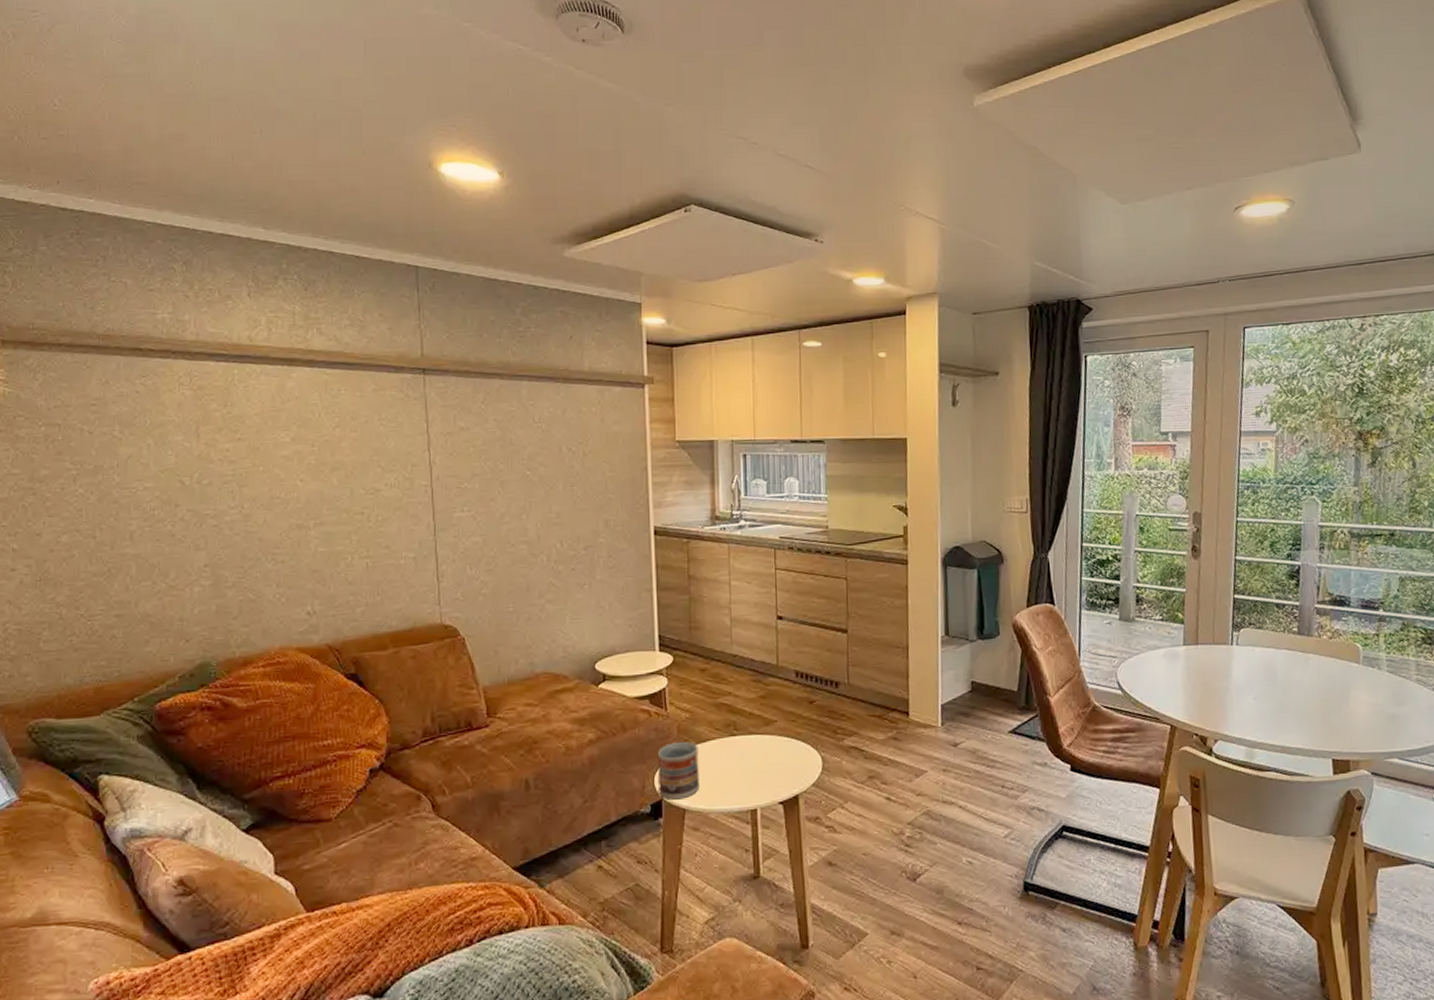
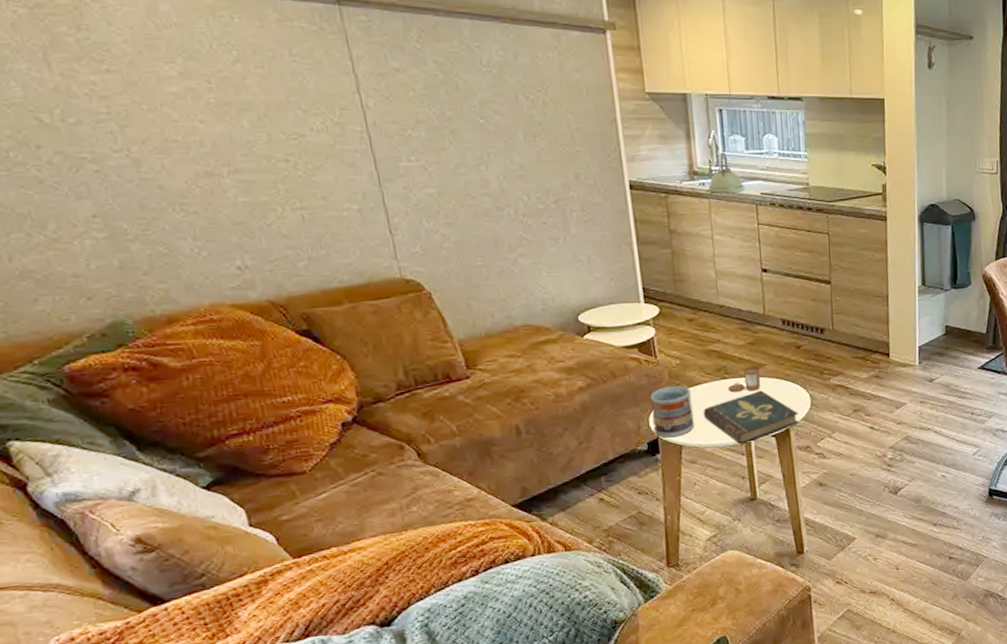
book: none [709,750,810,811] -> present [703,390,800,445]
kettle: none [728,496,764,539] -> present [708,152,745,194]
candle: none [737,723,771,752] -> present [728,366,761,393]

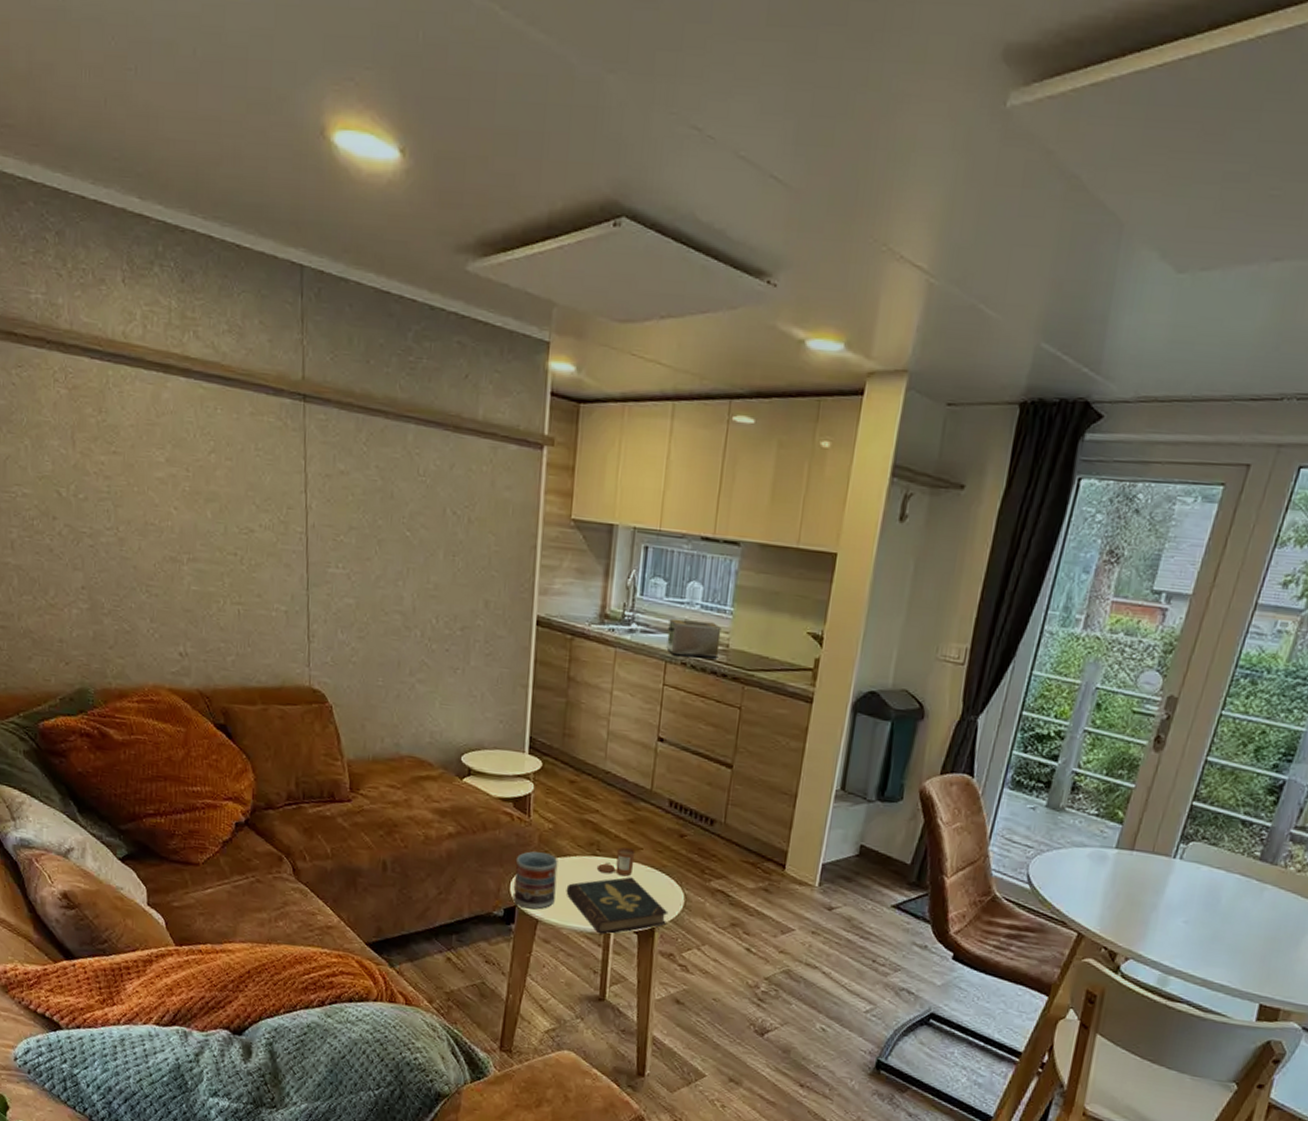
kettle: present [708,152,745,194] -> none [616,596,656,646]
toaster: none [753,166,802,200] -> present [666,618,722,660]

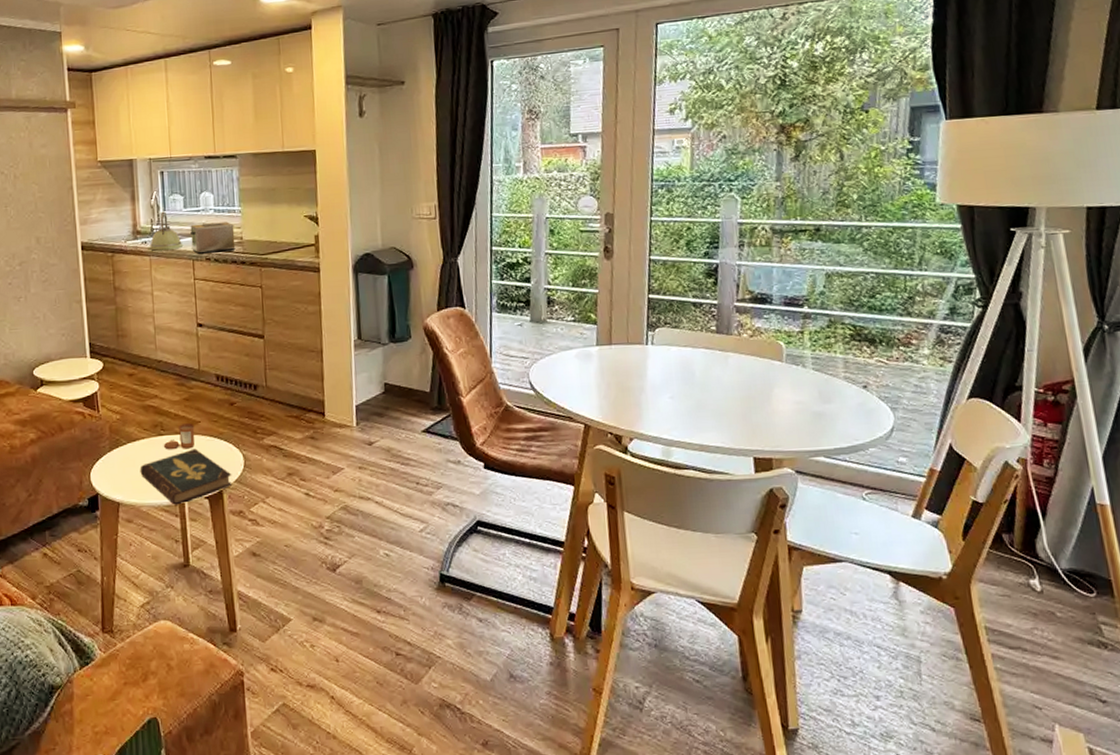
cup: present [514,851,558,910] -> none [92,441,131,494]
kettle: none [616,596,656,646] -> present [149,211,182,252]

